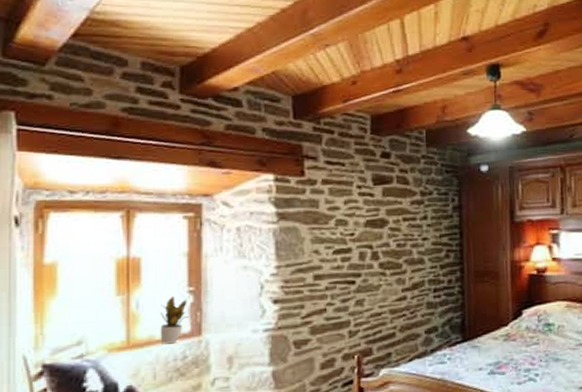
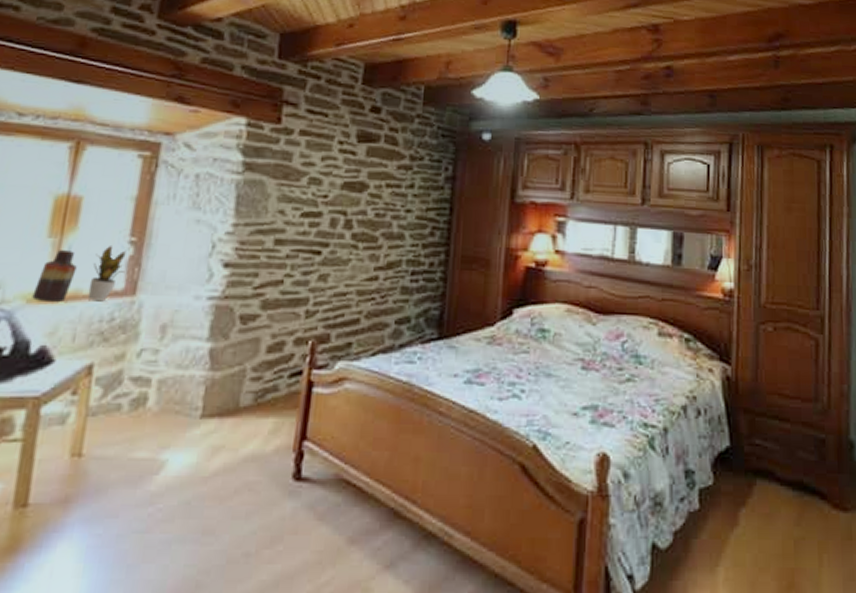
vase: none [112,304,146,350] -> present [32,250,77,303]

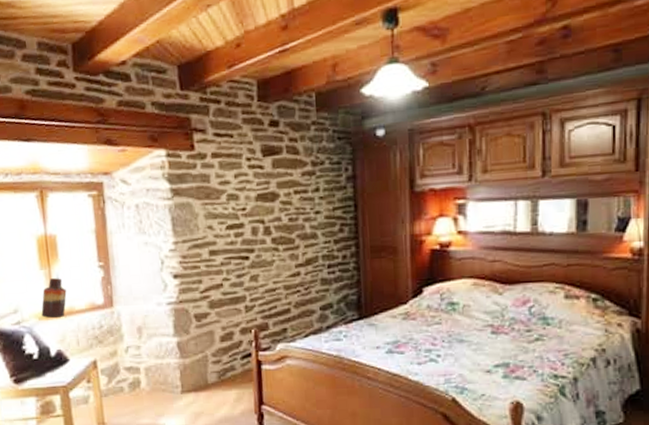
potted plant: present [87,246,127,302] -> none [77,271,101,315]

